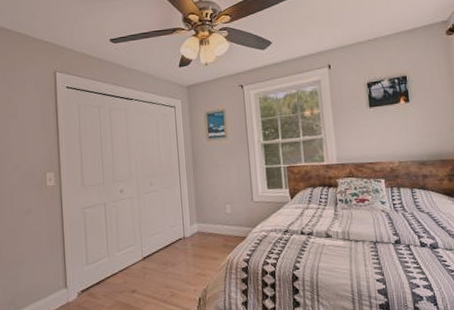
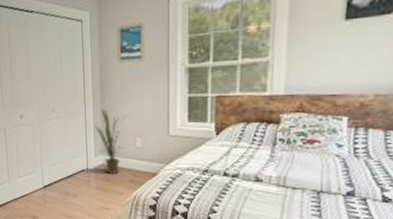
house plant: none [189,179,217,241] -> present [95,107,127,174]

